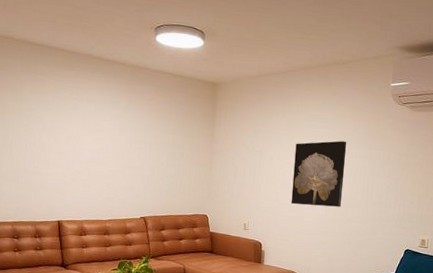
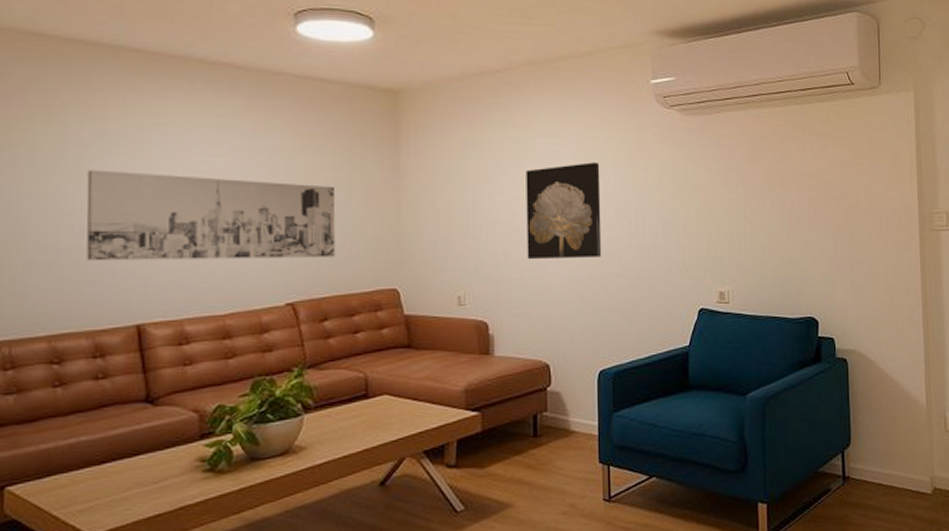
wall art: none [32,124,173,191] -> present [86,169,336,261]

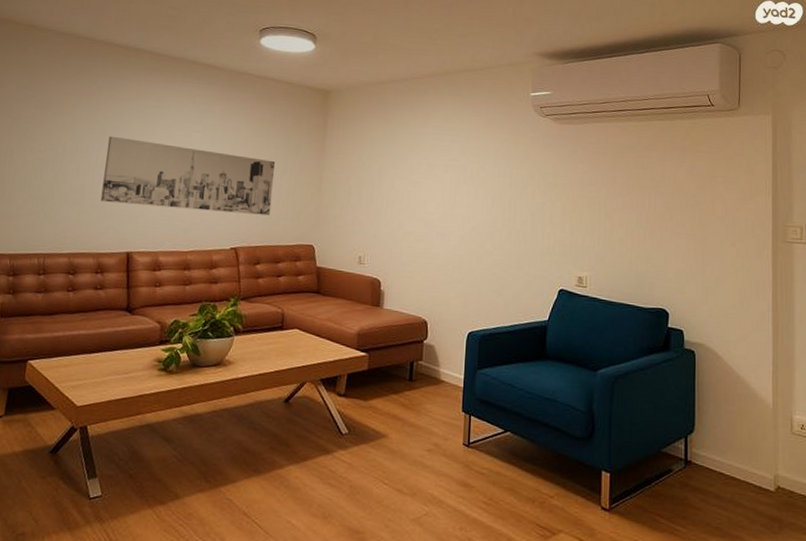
wall art: present [526,162,602,260] -> none [416,157,483,236]

